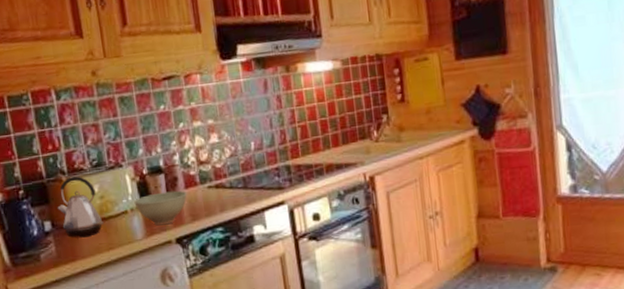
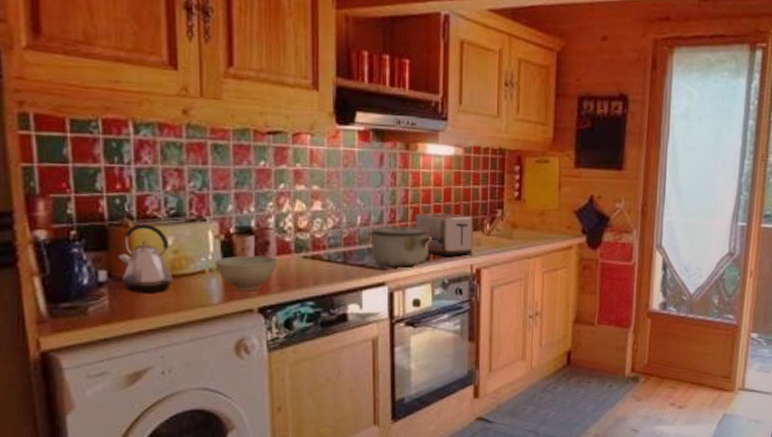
cooking pot: none [263,143,323,187] -> present [369,225,433,267]
toaster: none [304,125,364,170] -> present [415,212,474,257]

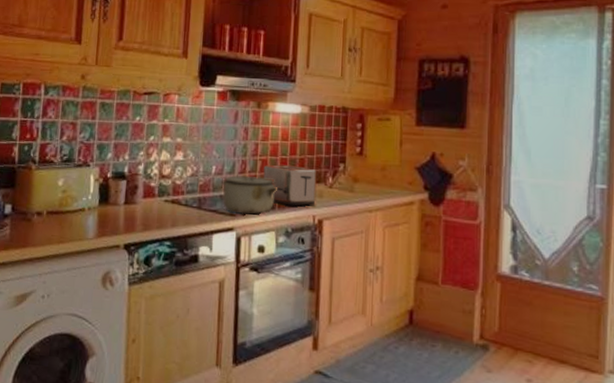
kettle: present [118,224,174,294] -> none [21,167,60,226]
bowl: present [214,255,278,292] -> none [93,197,144,229]

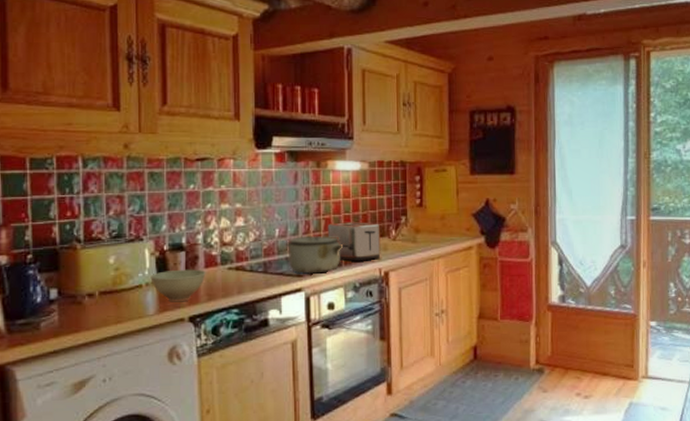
bowl: none [93,197,144,229] -> present [150,269,206,303]

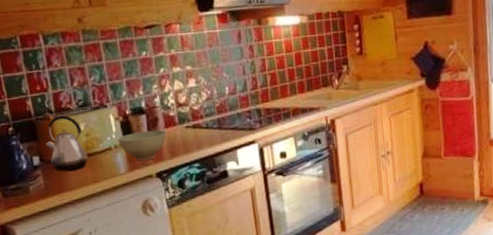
kettle: none [67,246,115,309] -> present [45,115,89,172]
cooking pot: present [286,235,344,274] -> none [236,89,290,128]
toaster: present [327,222,381,263] -> none [273,74,326,113]

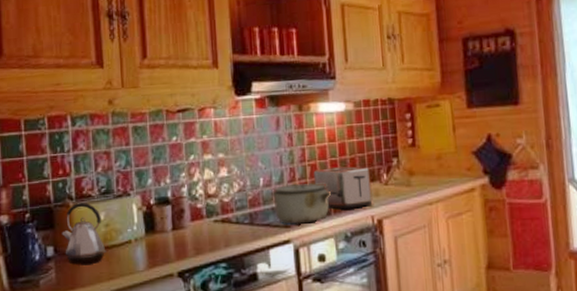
bowl: present [117,129,167,162] -> none [139,222,193,258]
cooking pot: none [236,89,290,128] -> present [271,182,332,225]
toaster: none [273,74,326,113] -> present [313,166,373,211]

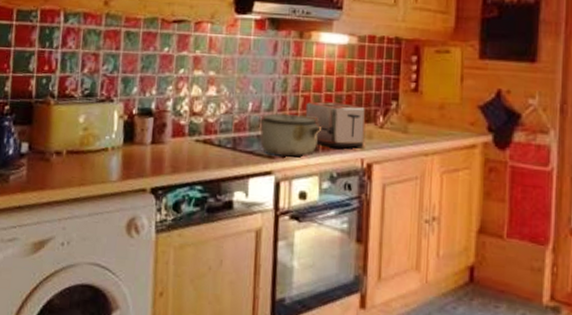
kettle: present [62,202,106,266] -> none [39,102,81,167]

